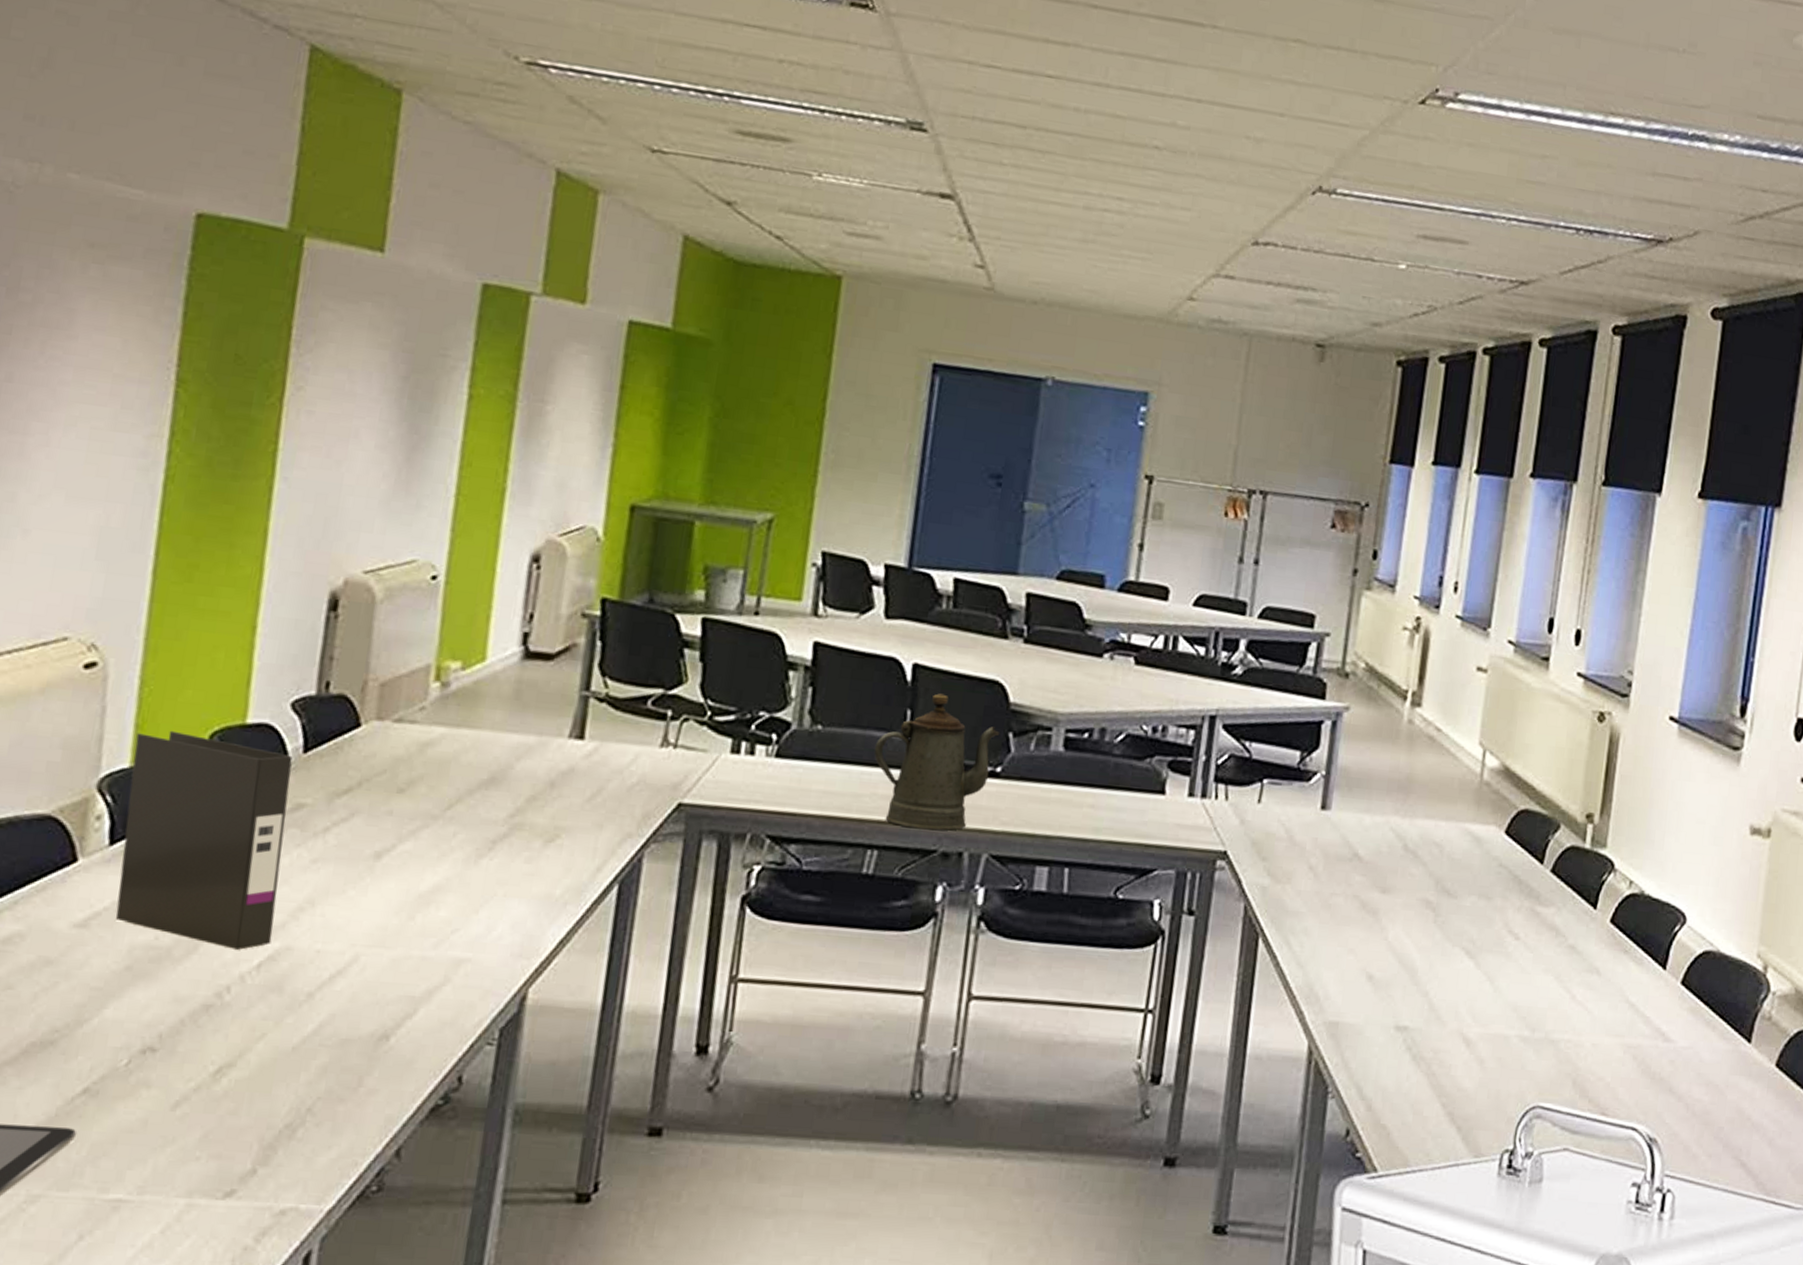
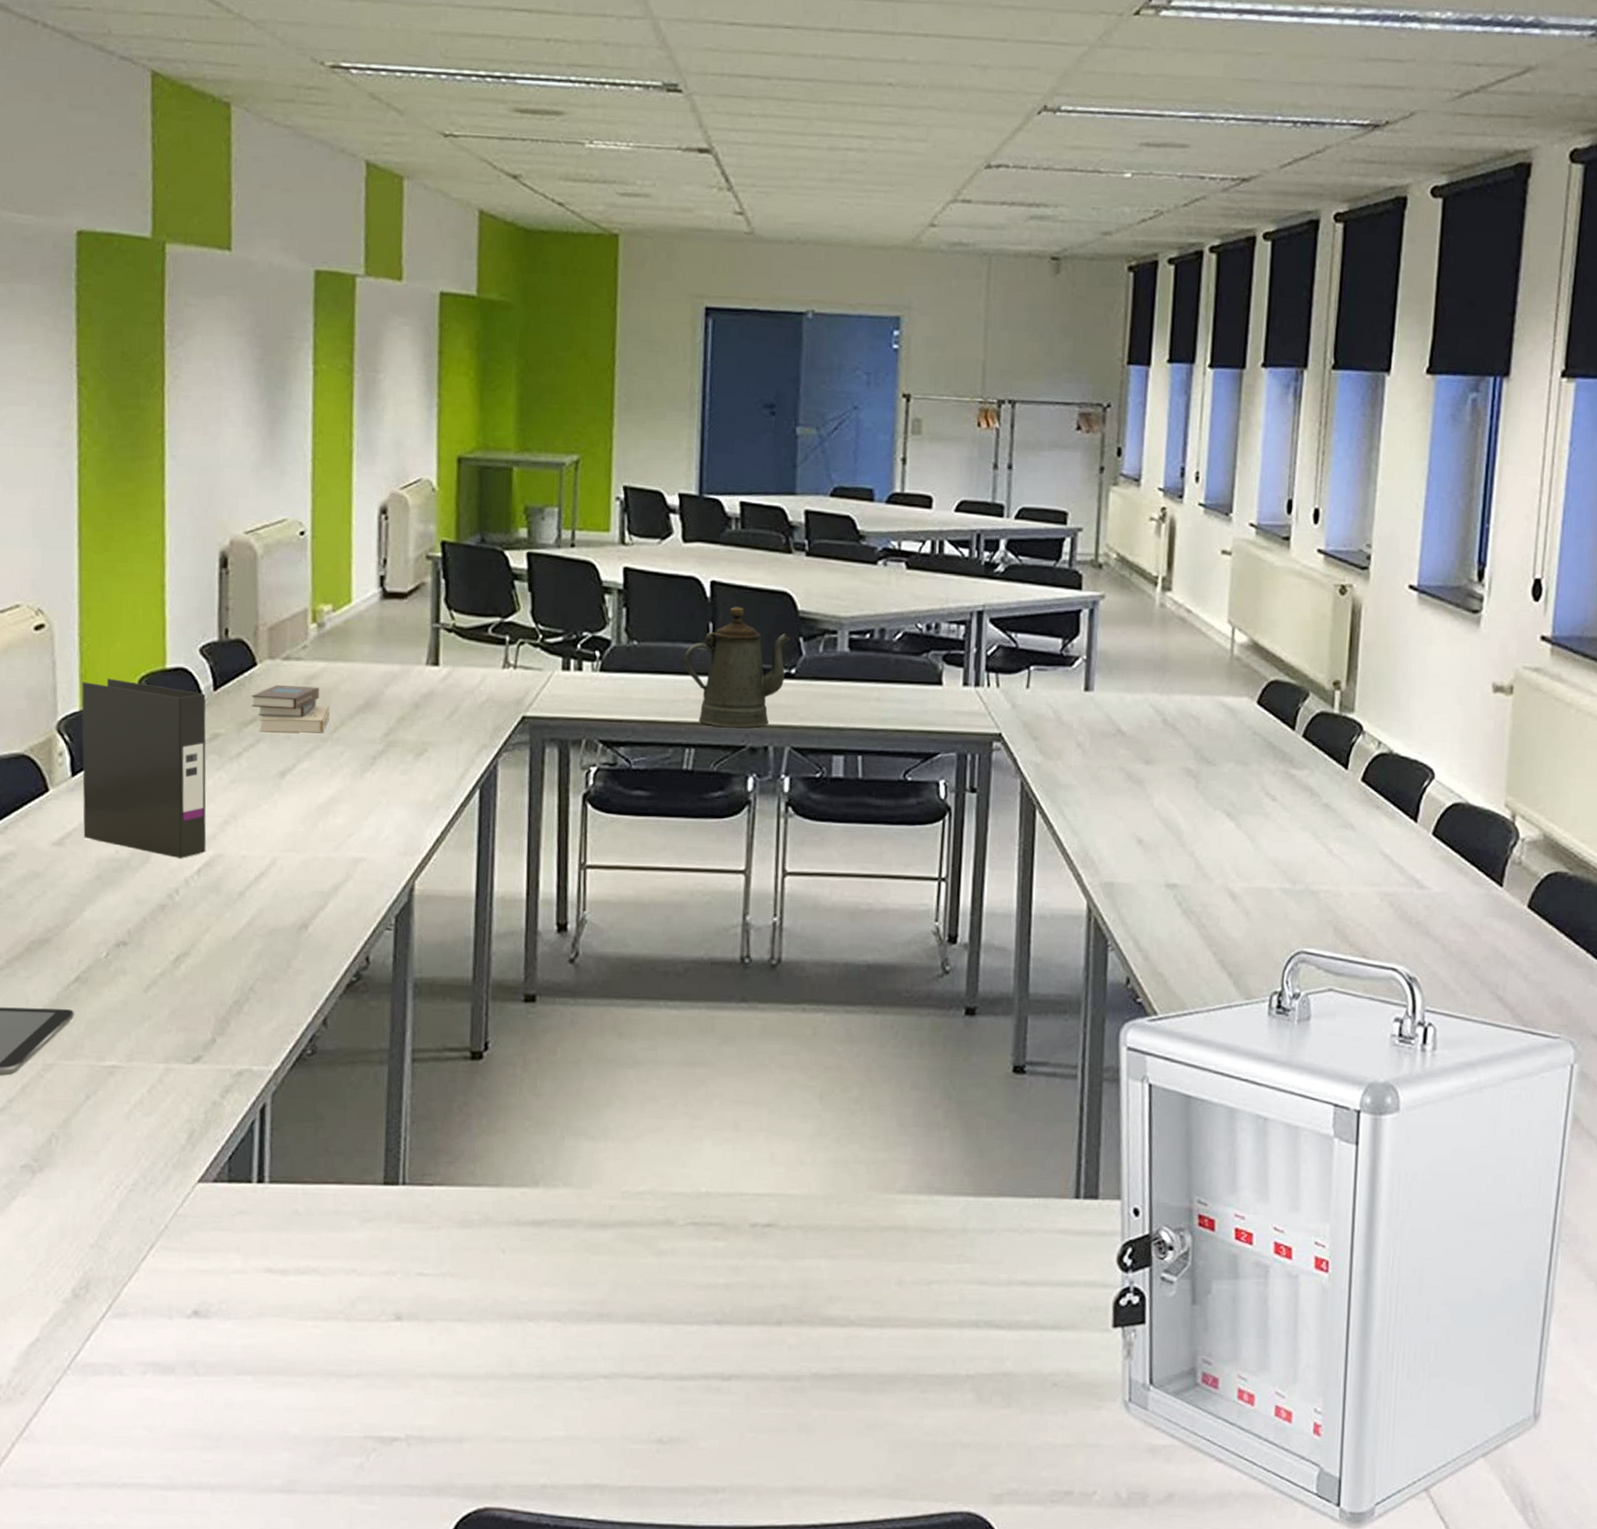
books: none [348,750,446,810] -> present [251,684,331,733]

